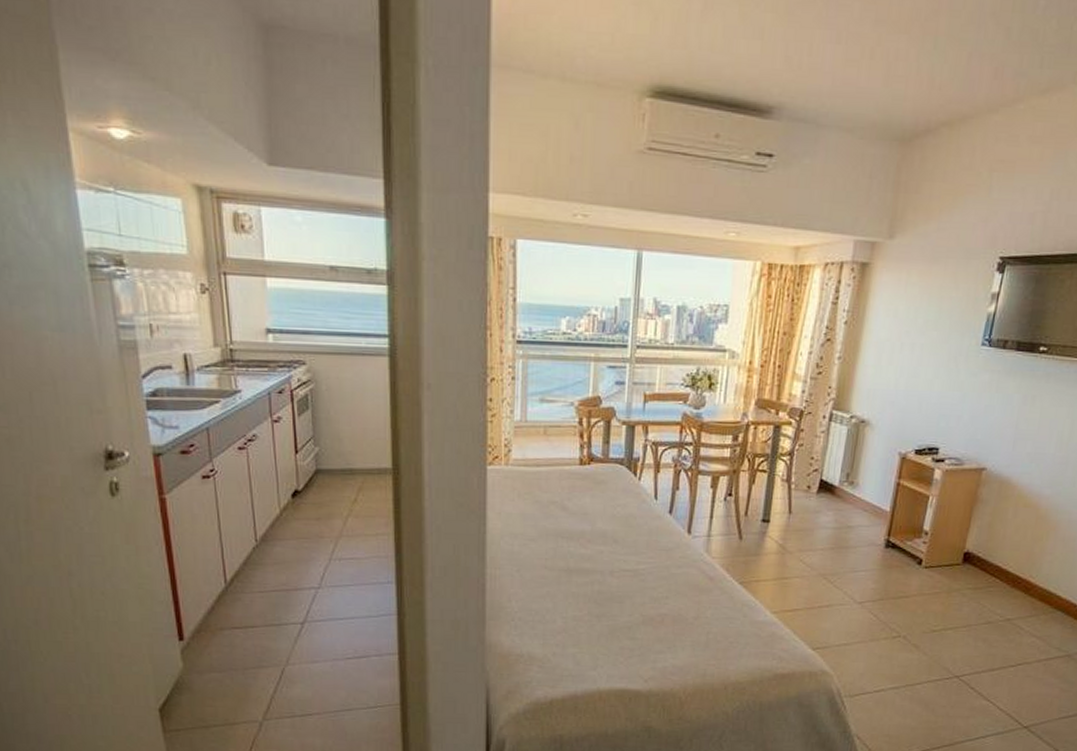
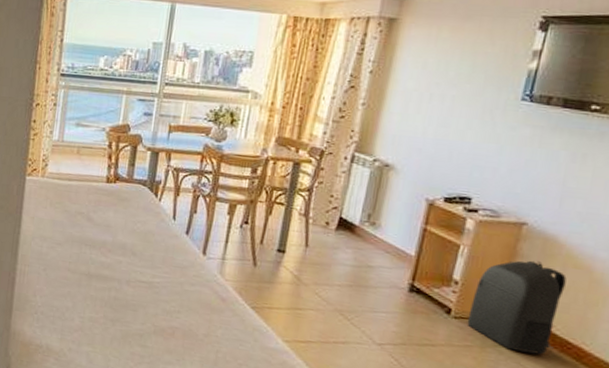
backpack: none [935,504,1018,592] -> present [467,260,567,355]

